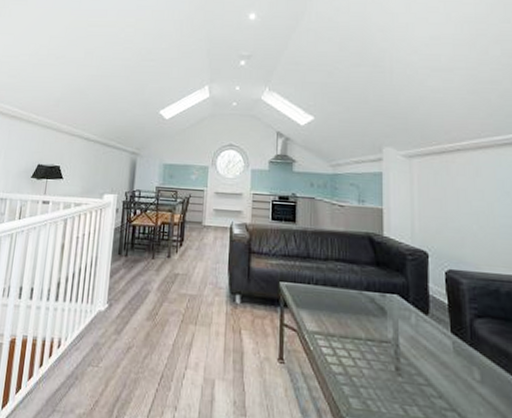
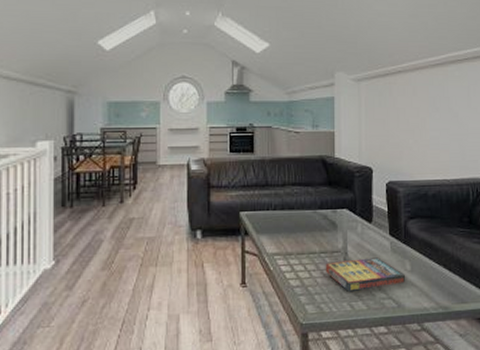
game compilation box: none [372,353,475,395] -> present [325,257,406,292]

